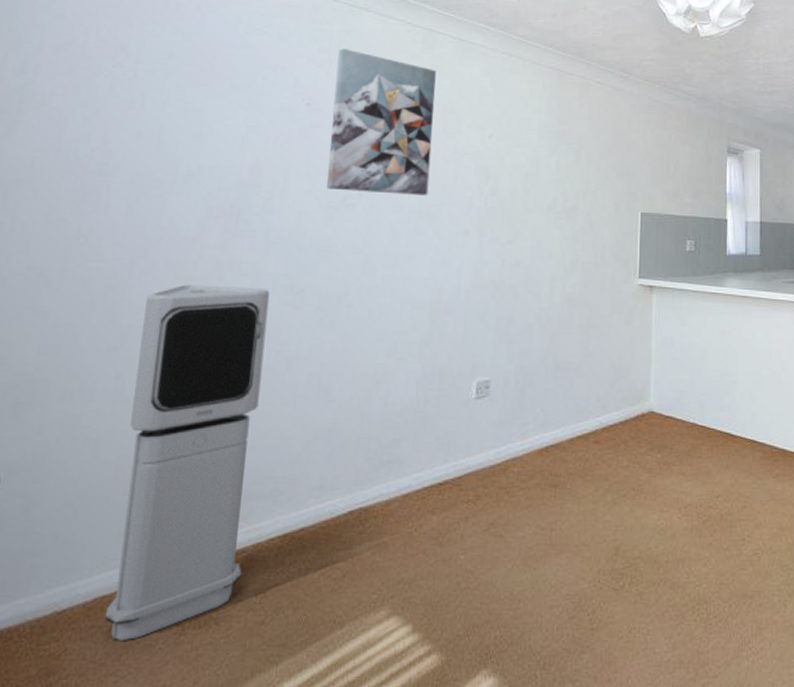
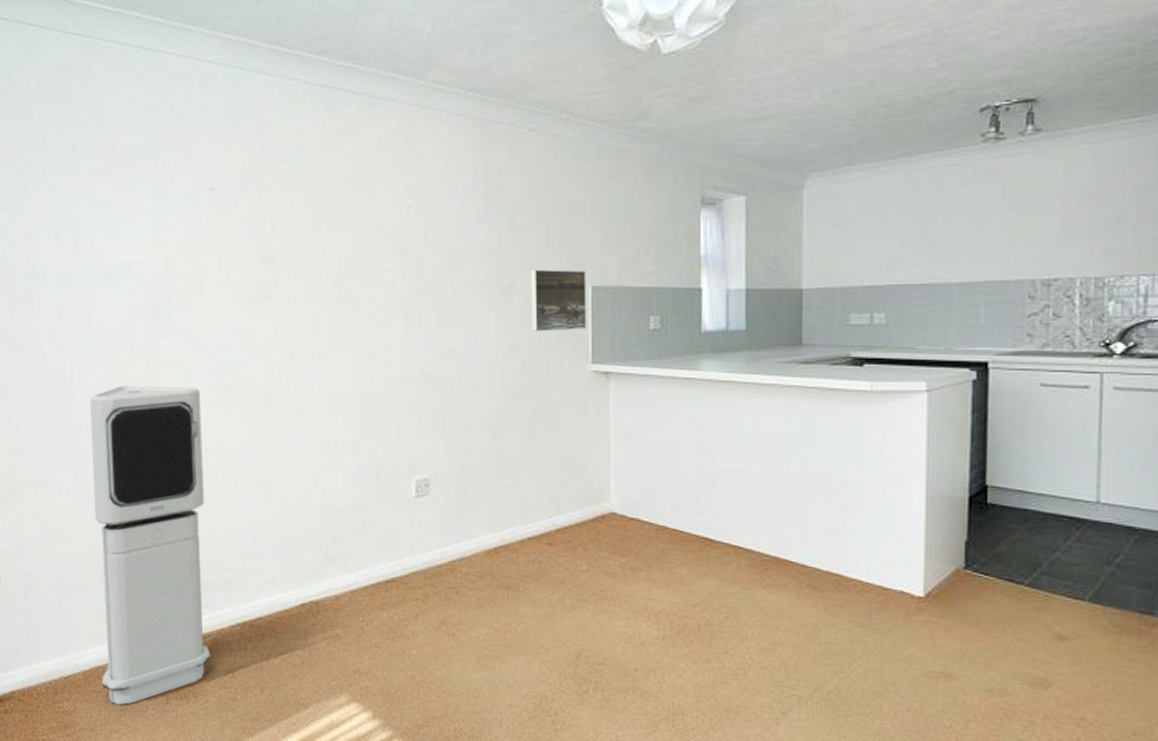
wall art: present [327,48,436,195] -> none [235,121,346,282]
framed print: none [589,195,637,250] -> present [530,269,587,332]

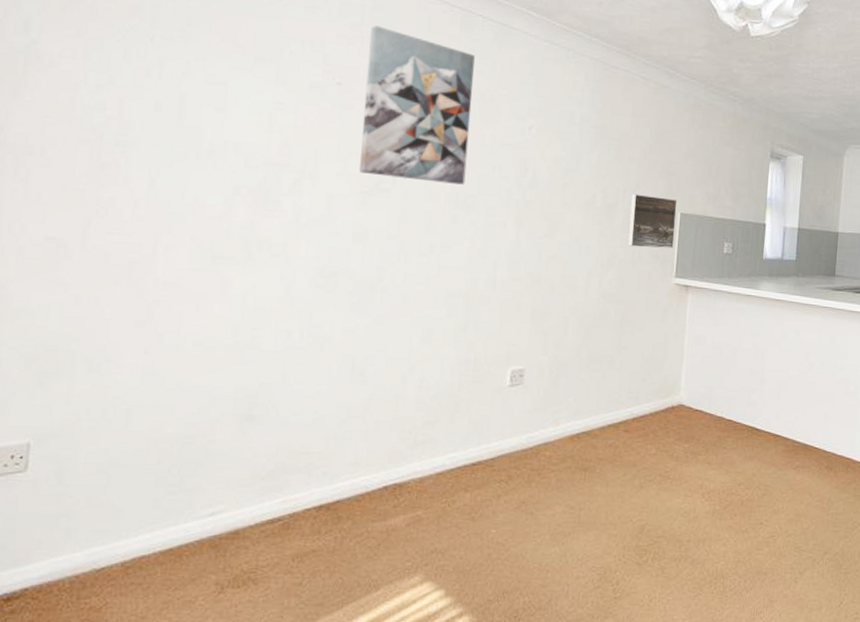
air purifier: present [90,385,211,706] -> none [145,262,302,598]
wall art: none [235,121,346,282] -> present [359,25,475,185]

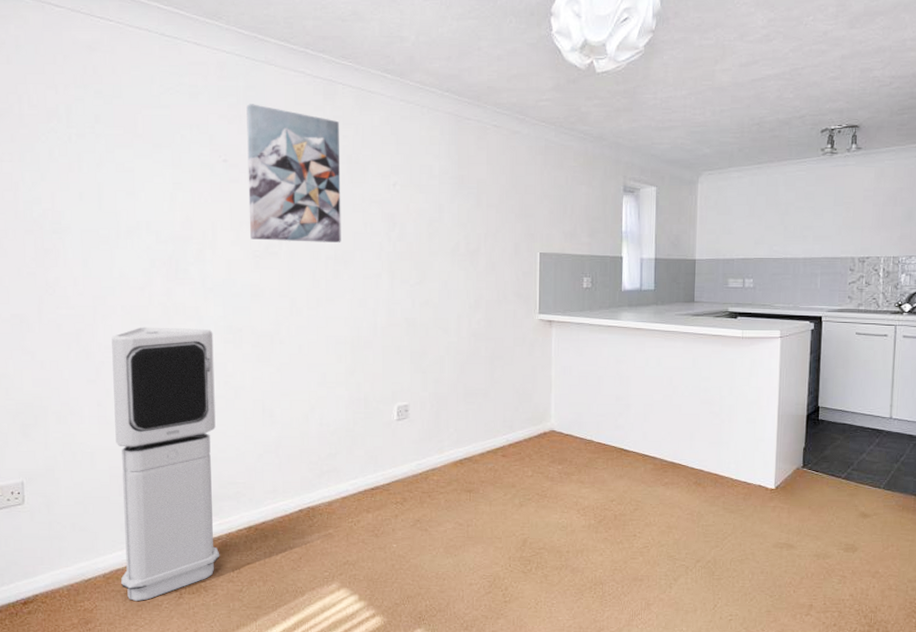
air purifier: none [145,262,302,598] -> present [111,327,220,602]
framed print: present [628,193,678,249] -> none [492,238,536,288]

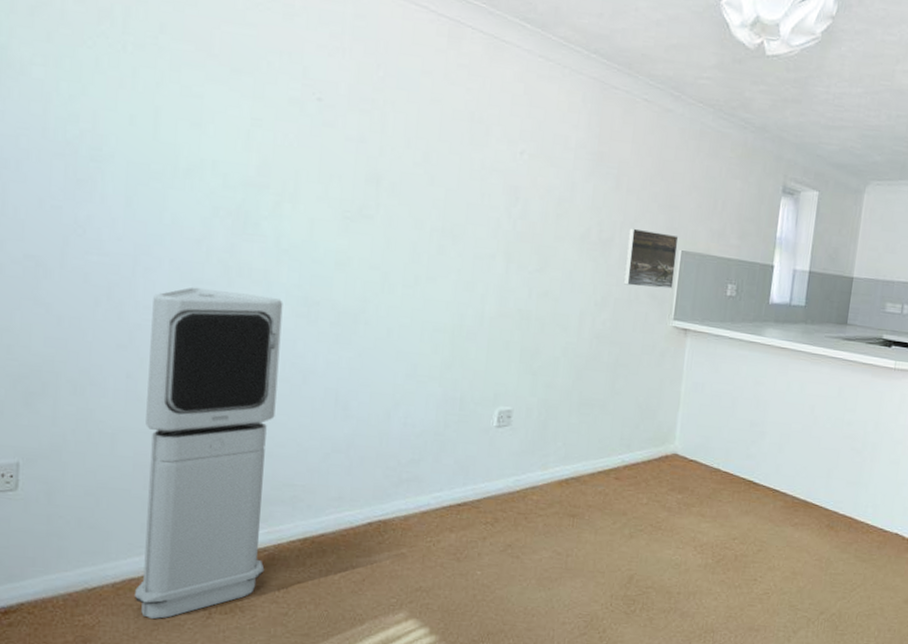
wall art: present [246,104,341,243] -> none [341,36,463,213]
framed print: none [492,238,536,288] -> present [624,228,679,289]

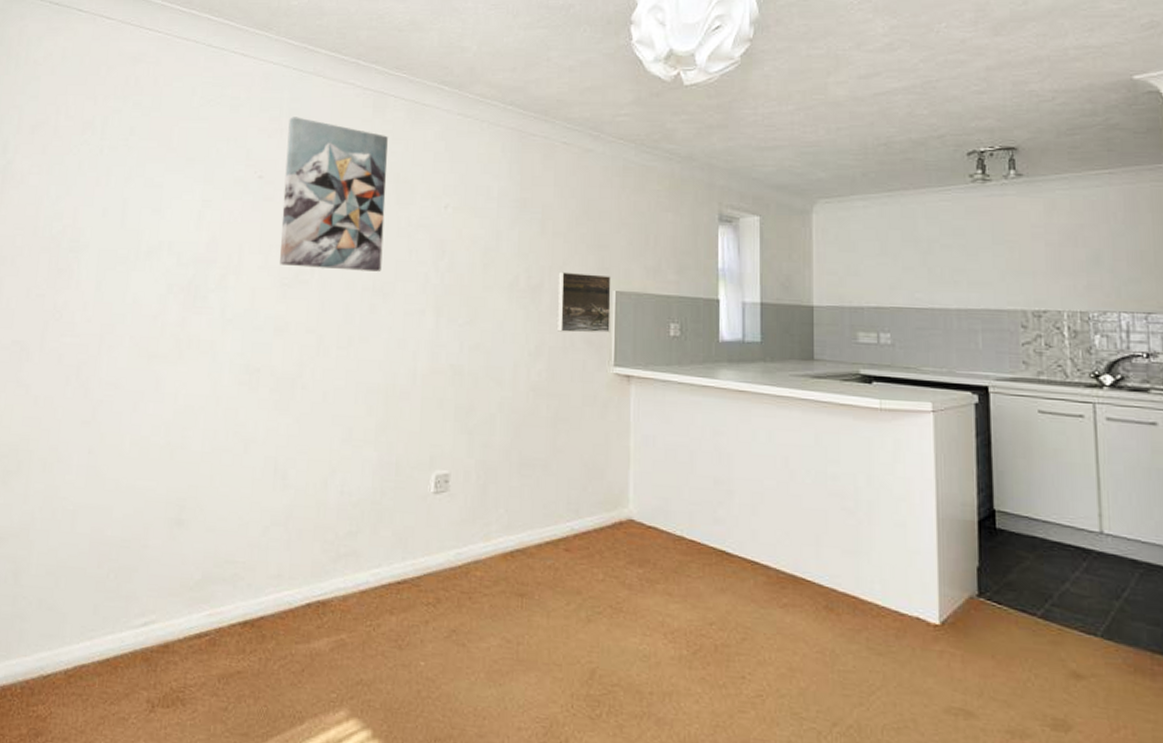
air purifier: present [135,287,283,620] -> none [84,361,227,712]
wall art: none [341,36,463,213] -> present [280,117,388,272]

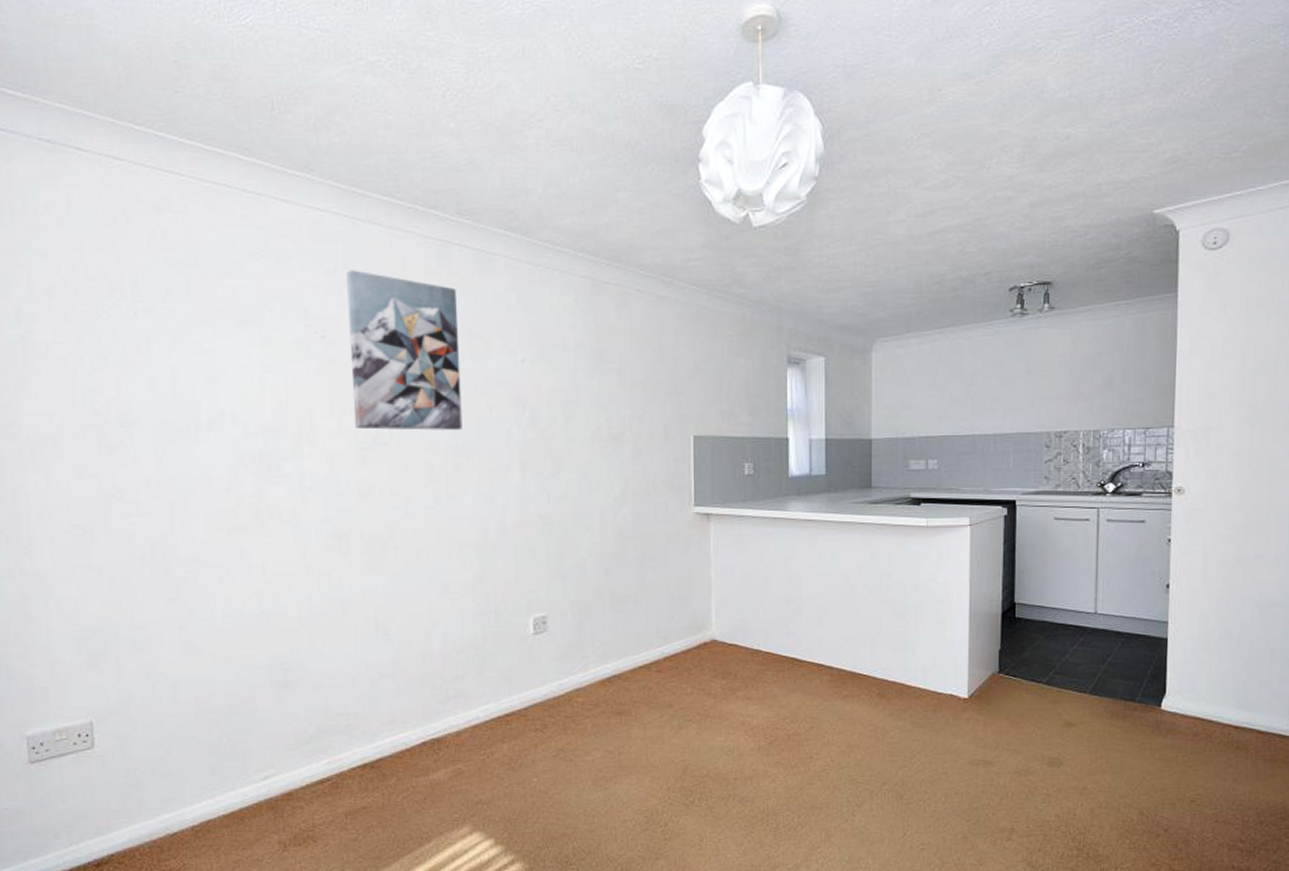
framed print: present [557,271,611,333] -> none [638,420,690,478]

